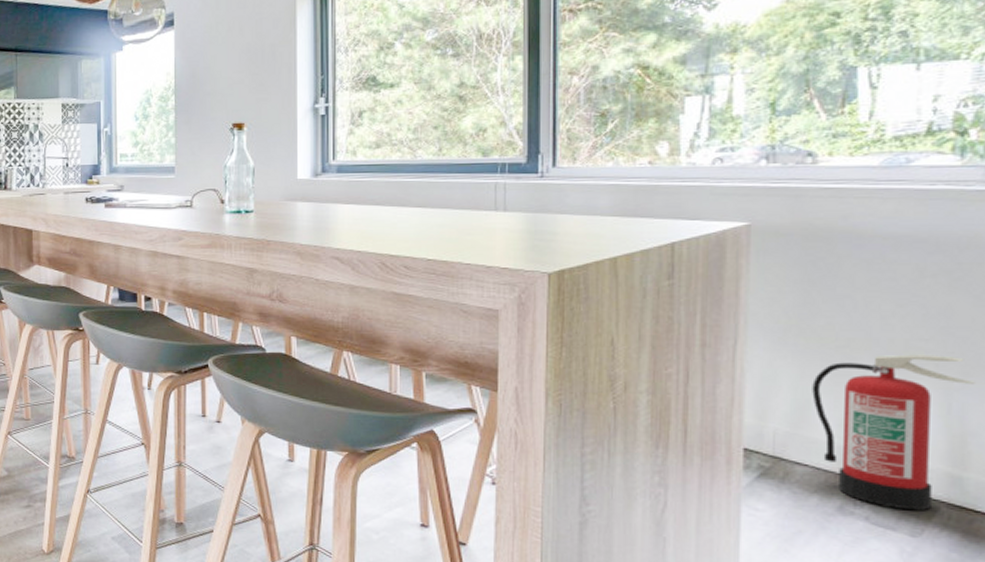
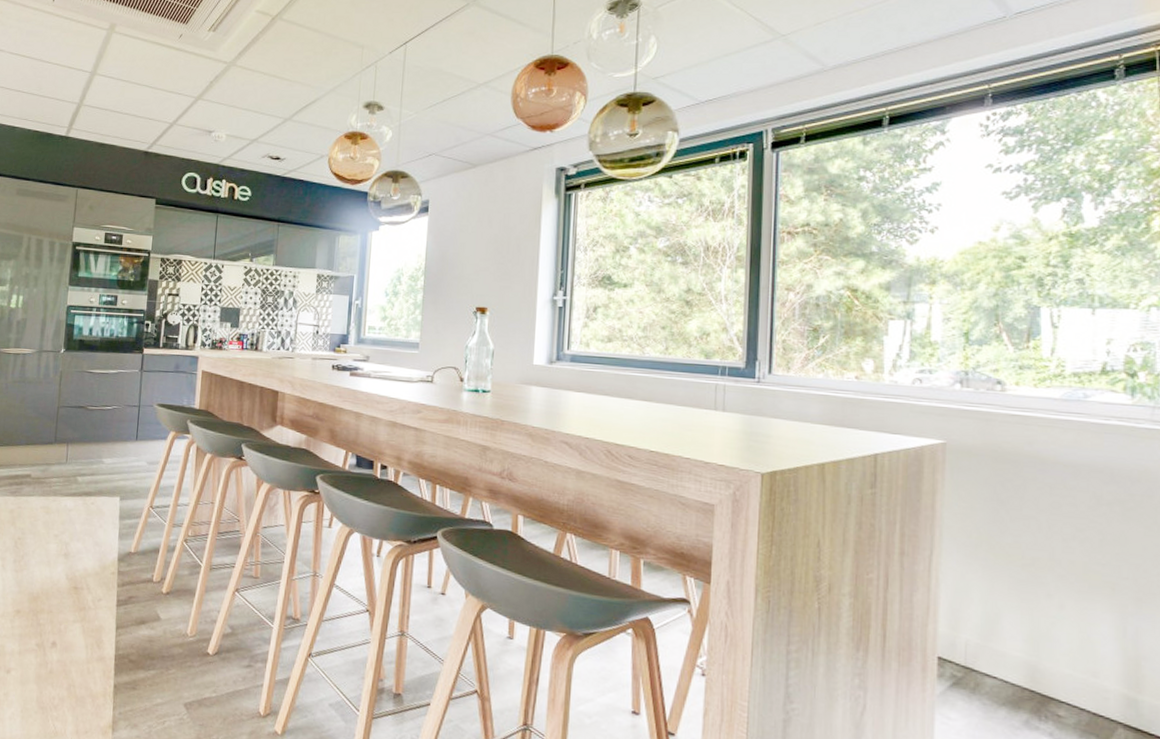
fire extinguisher: present [812,354,975,511] -> none [1001,576,1148,730]

